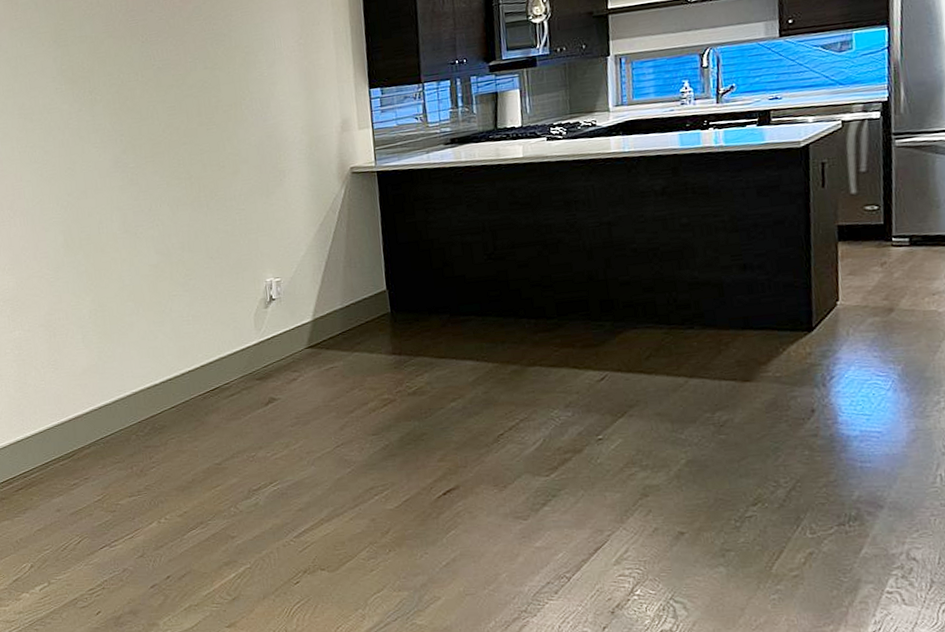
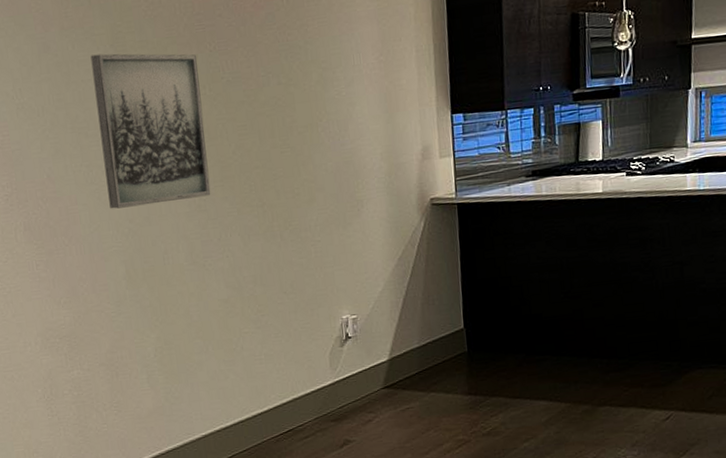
wall art: none [36,45,143,185] -> present [90,53,211,209]

